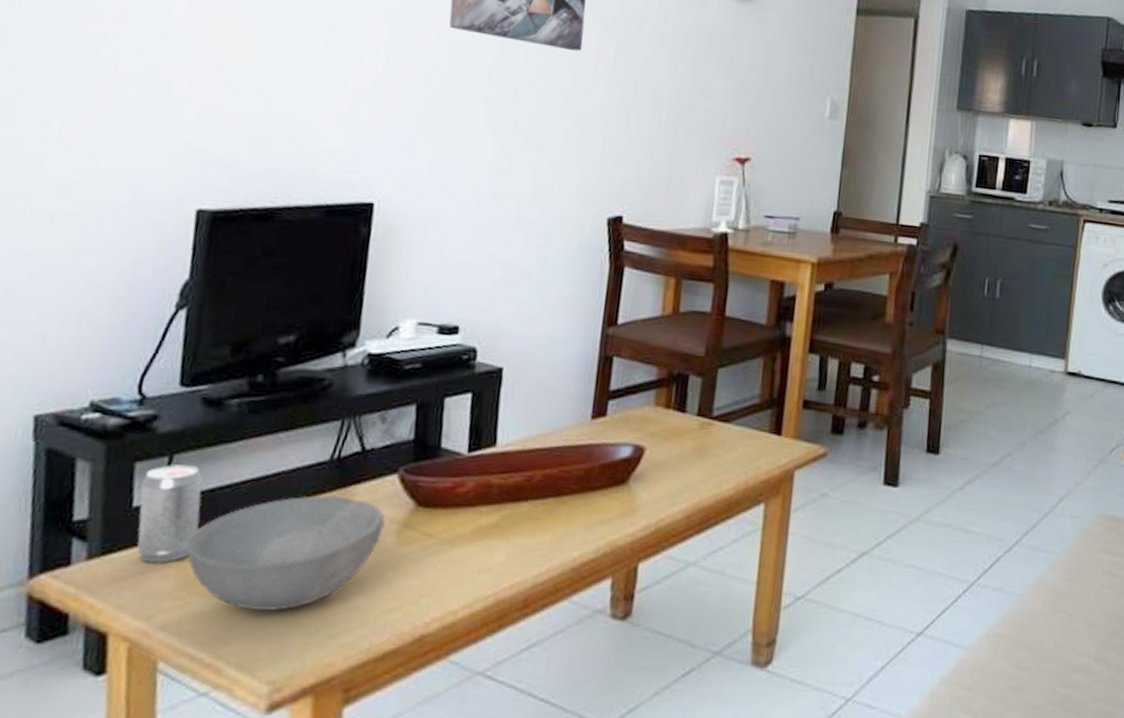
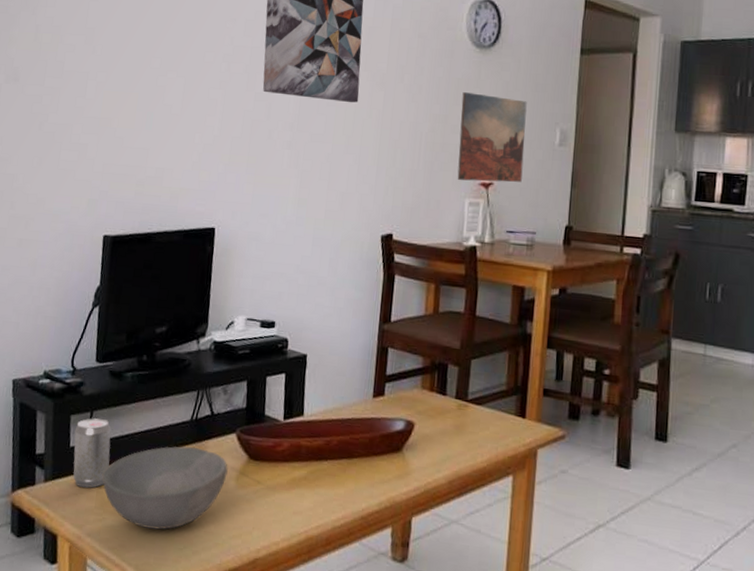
wall art: none [706,48,793,159] -> present [457,92,527,183]

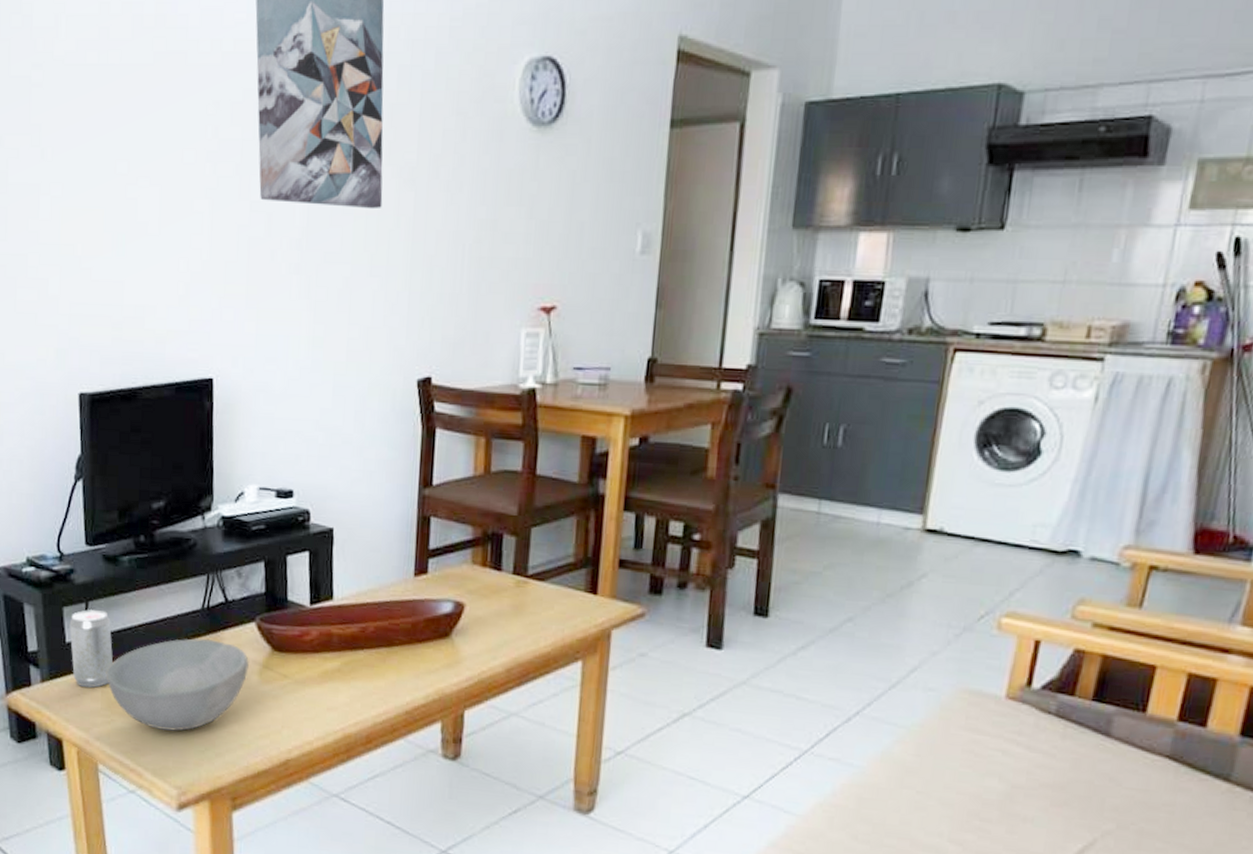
wall art: present [457,92,527,183] -> none [510,188,600,305]

